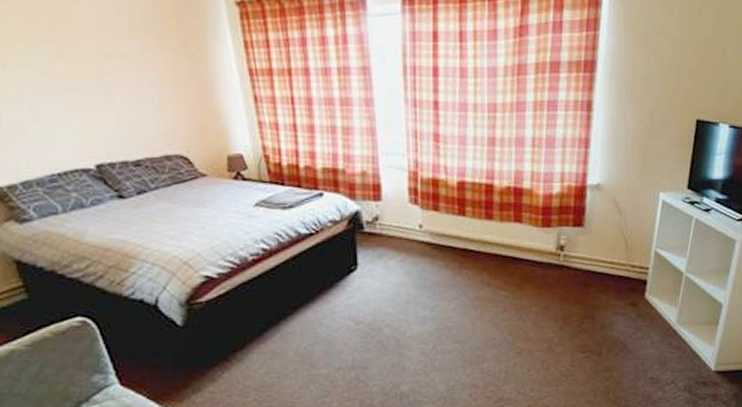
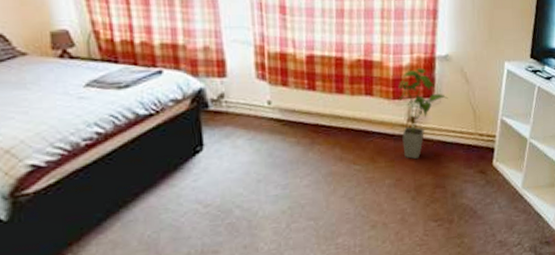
house plant: none [548,196,599,289] -> present [398,67,448,160]

